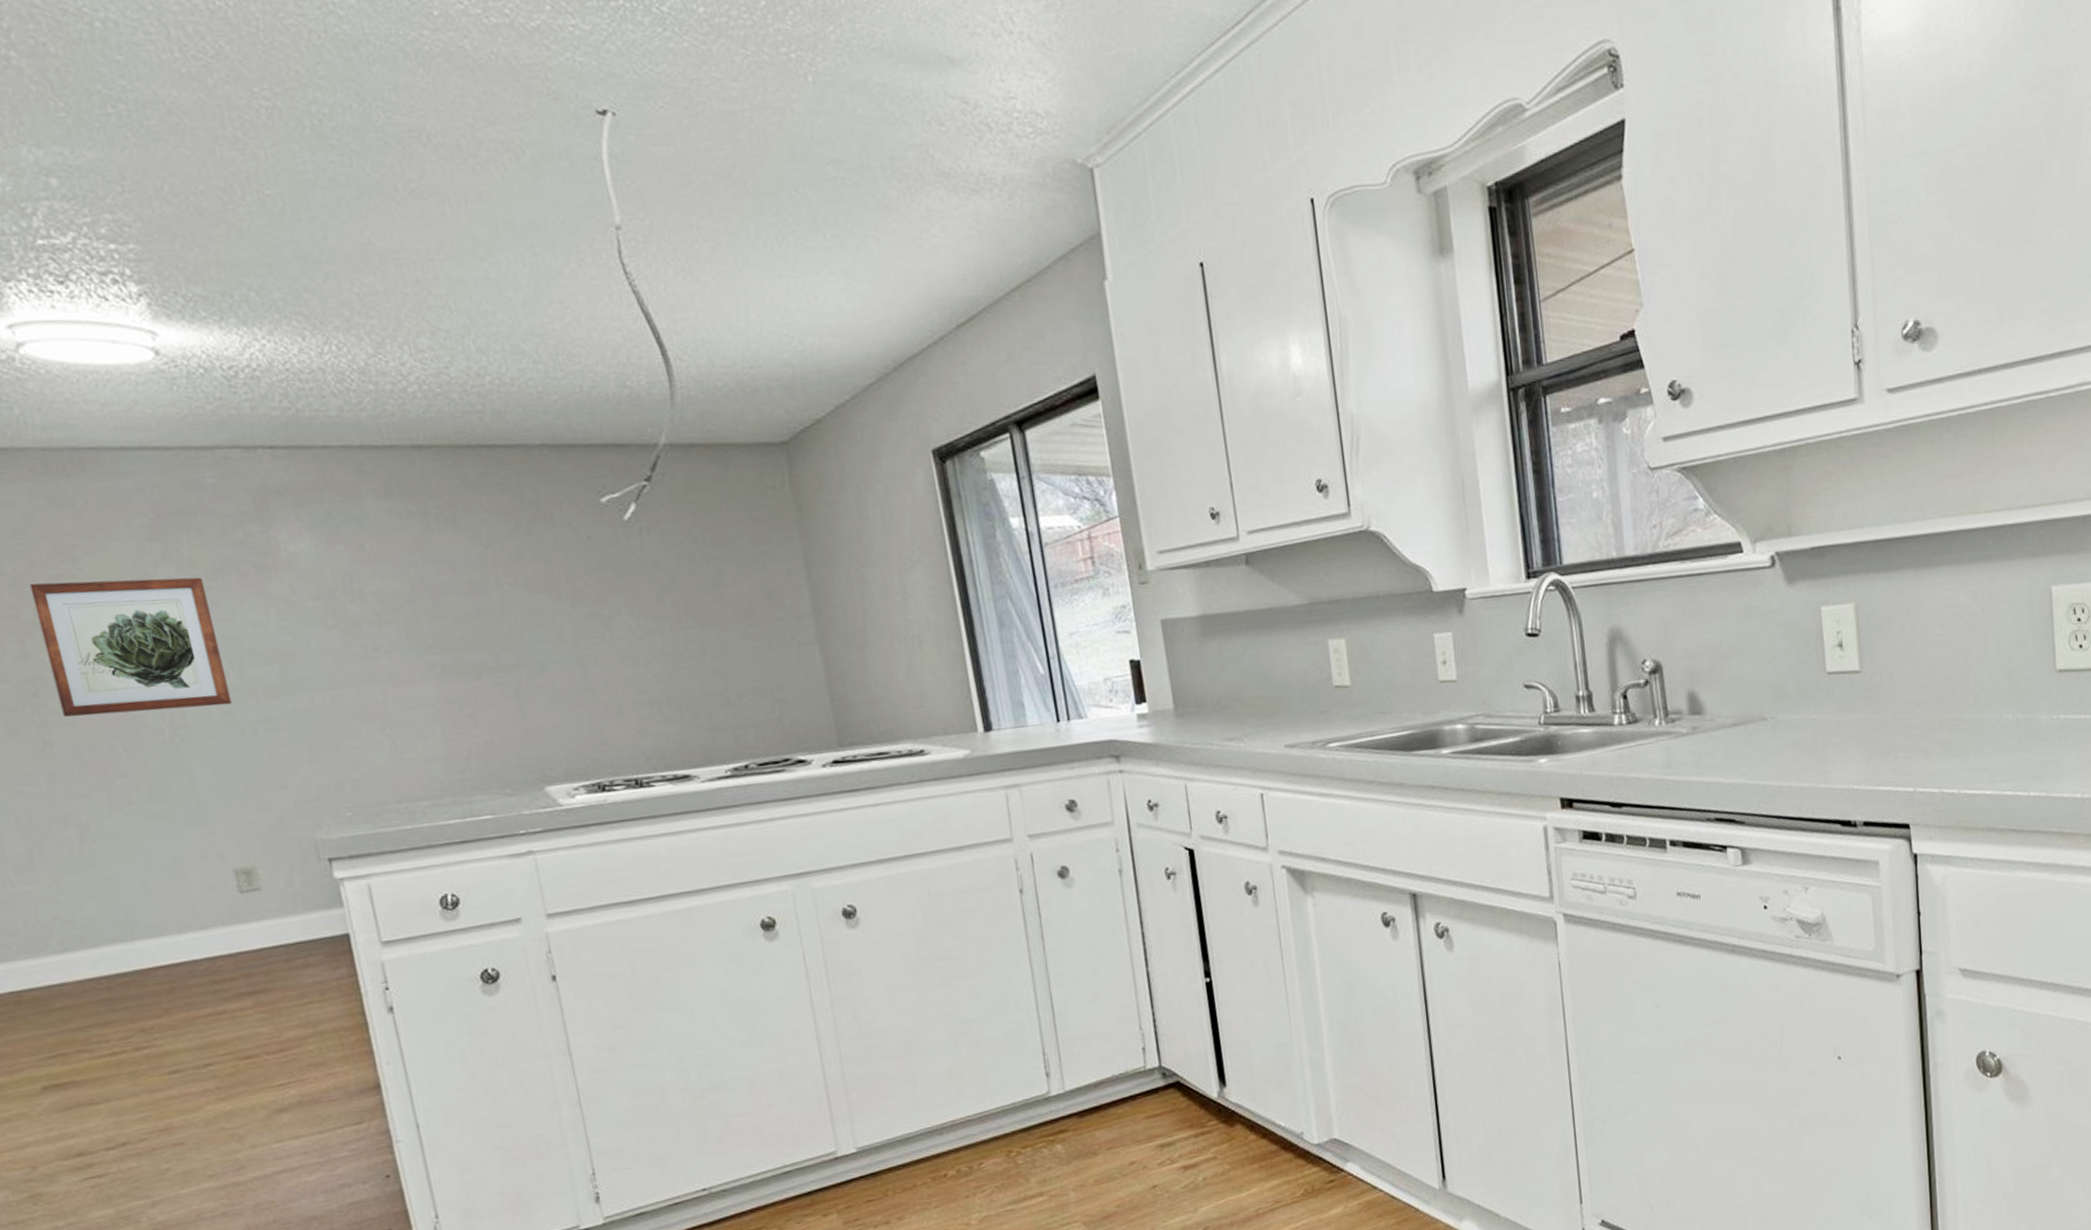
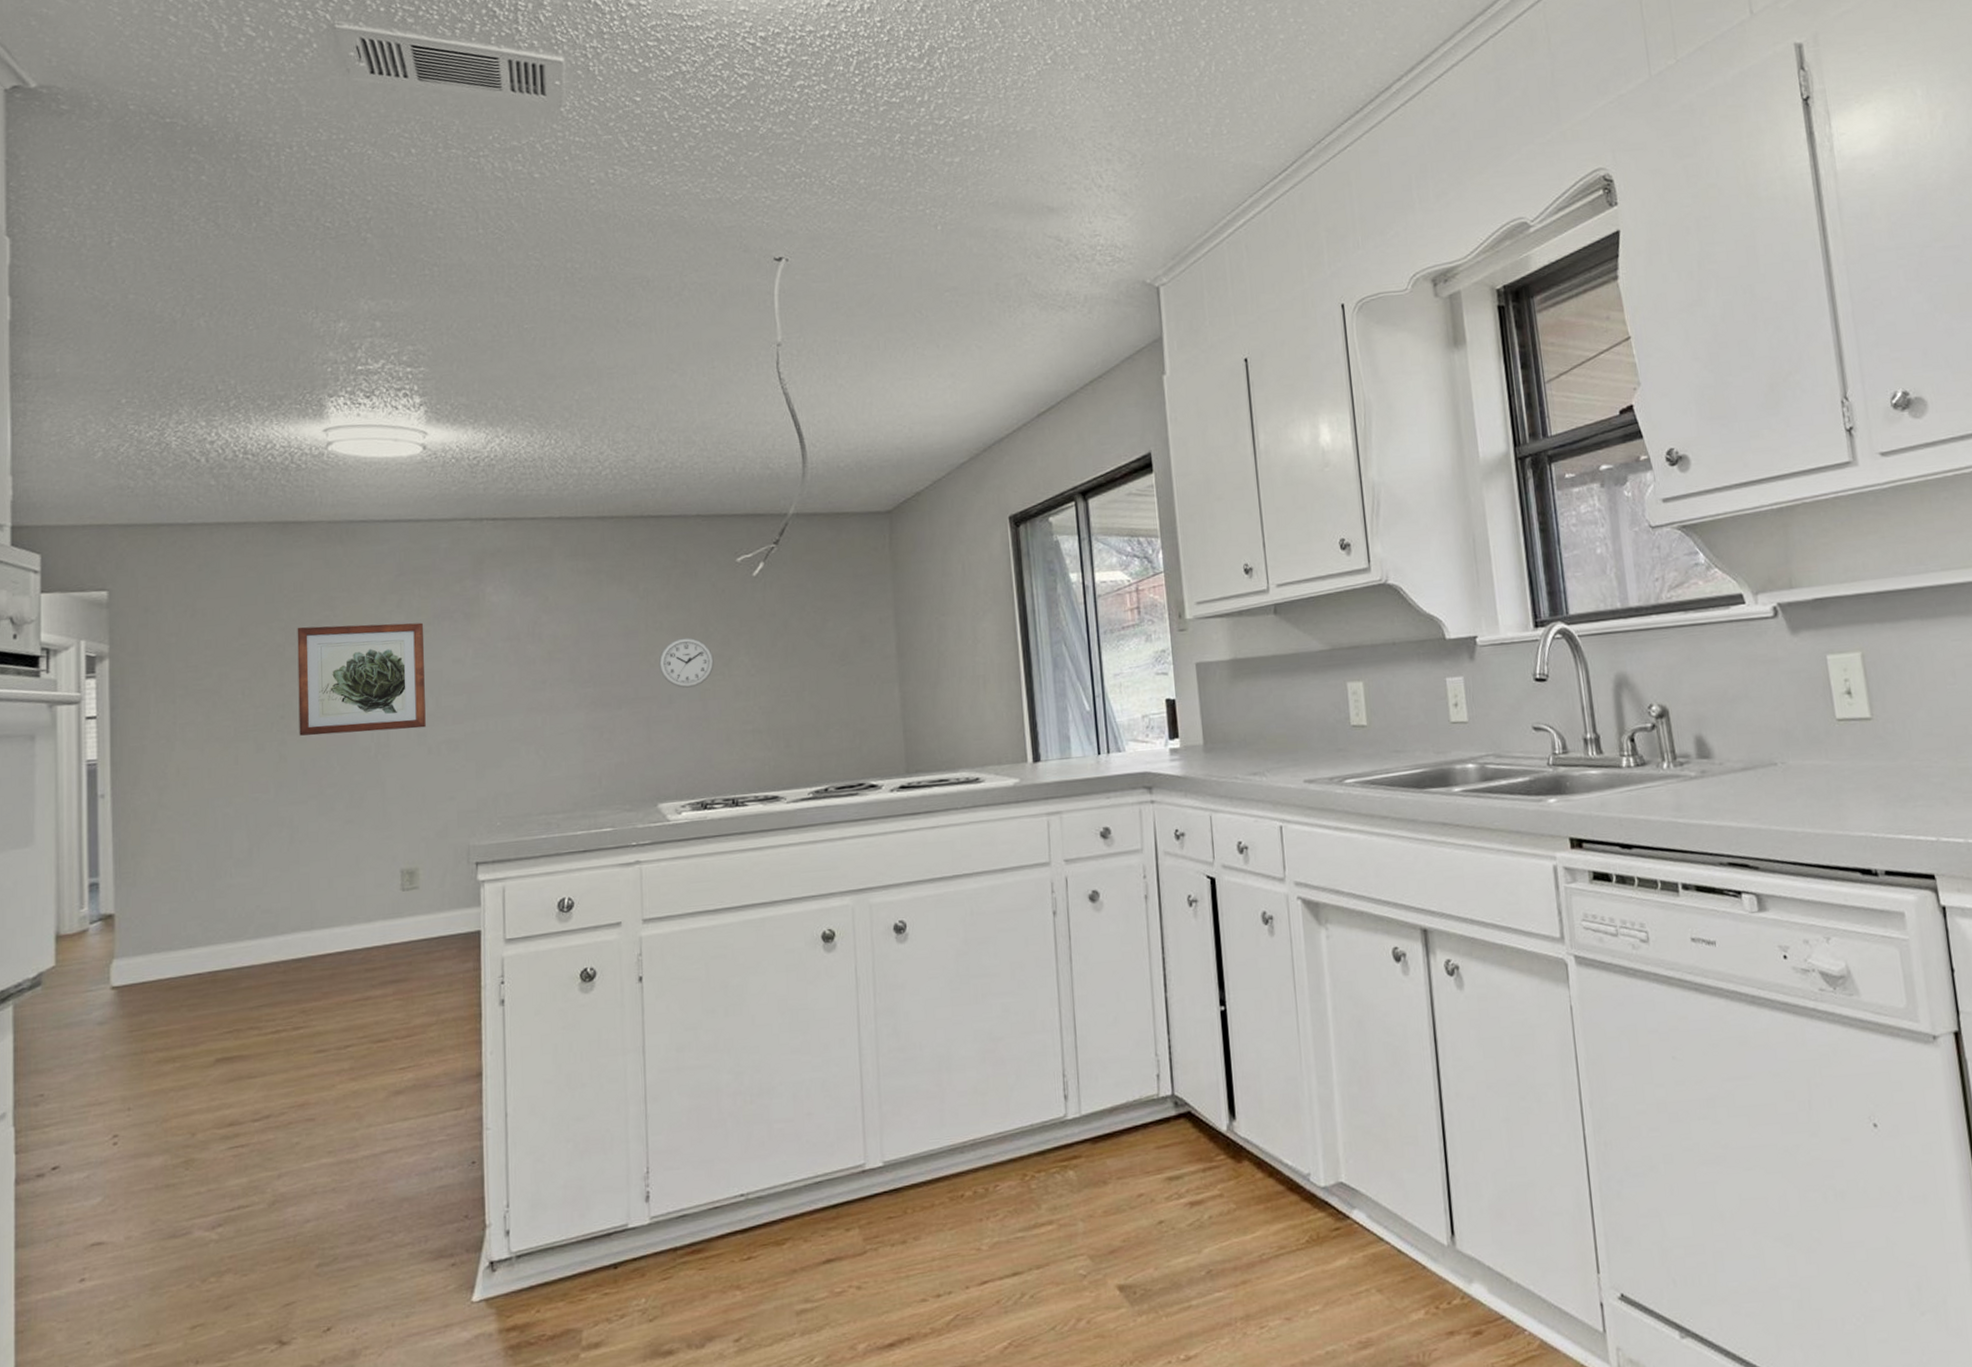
wall clock: none [519,594,591,654] -> present [658,637,714,688]

